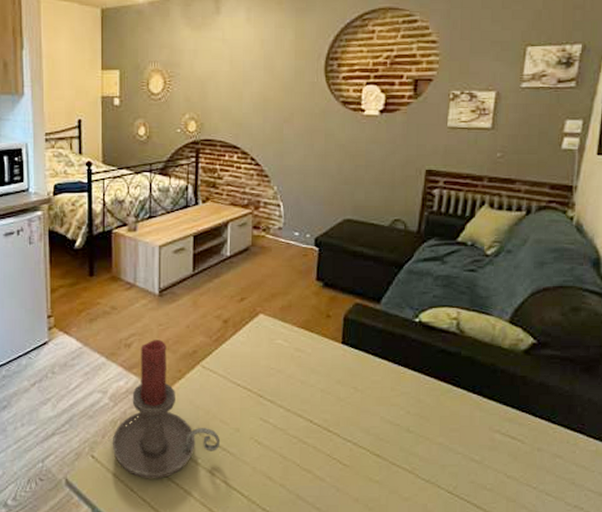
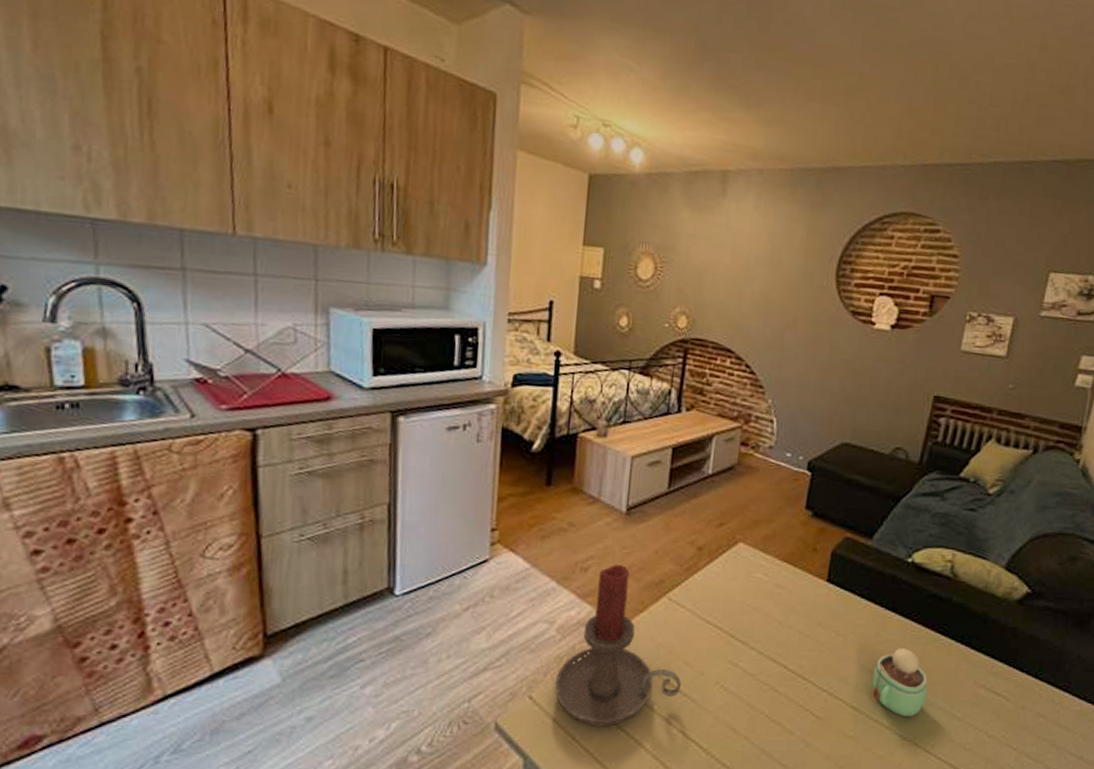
chocolate milk: none [392,400,445,462] -> present [872,648,928,718]

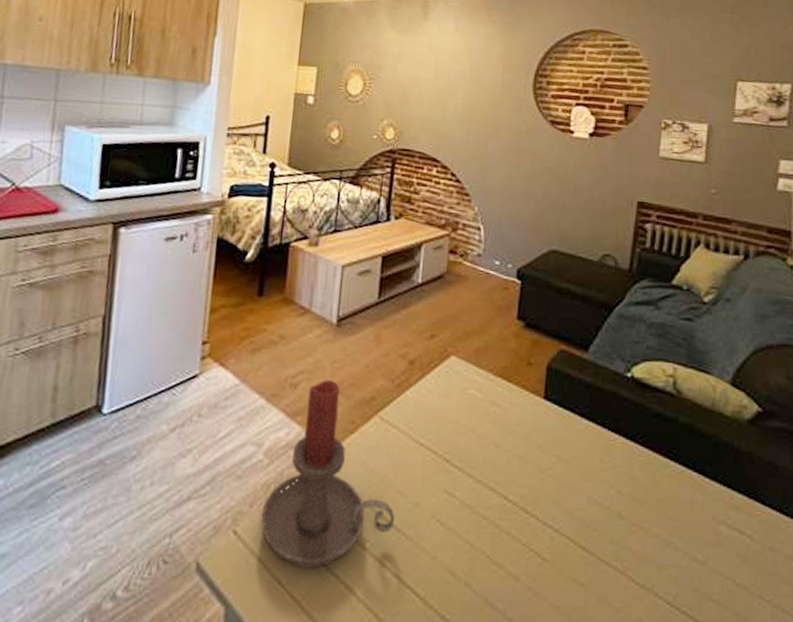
chocolate milk: present [872,648,928,718] -> none [601,476,663,560]

